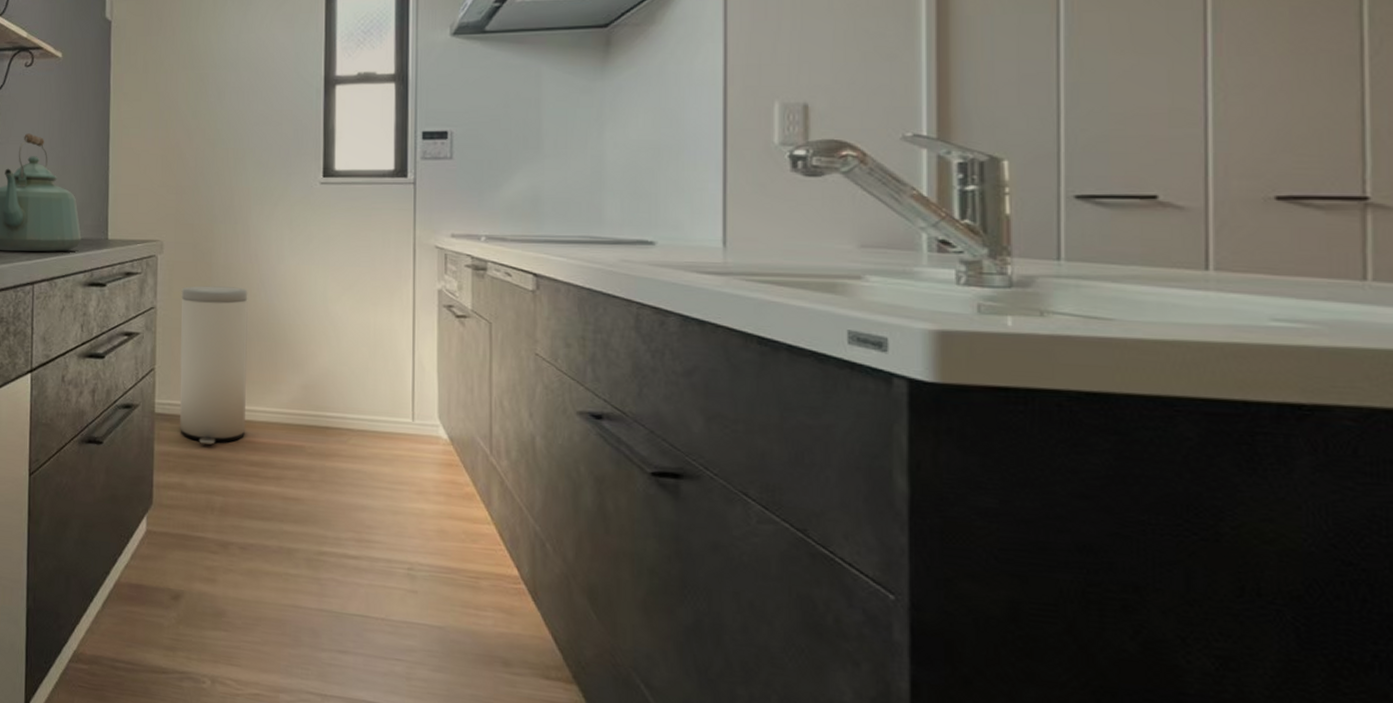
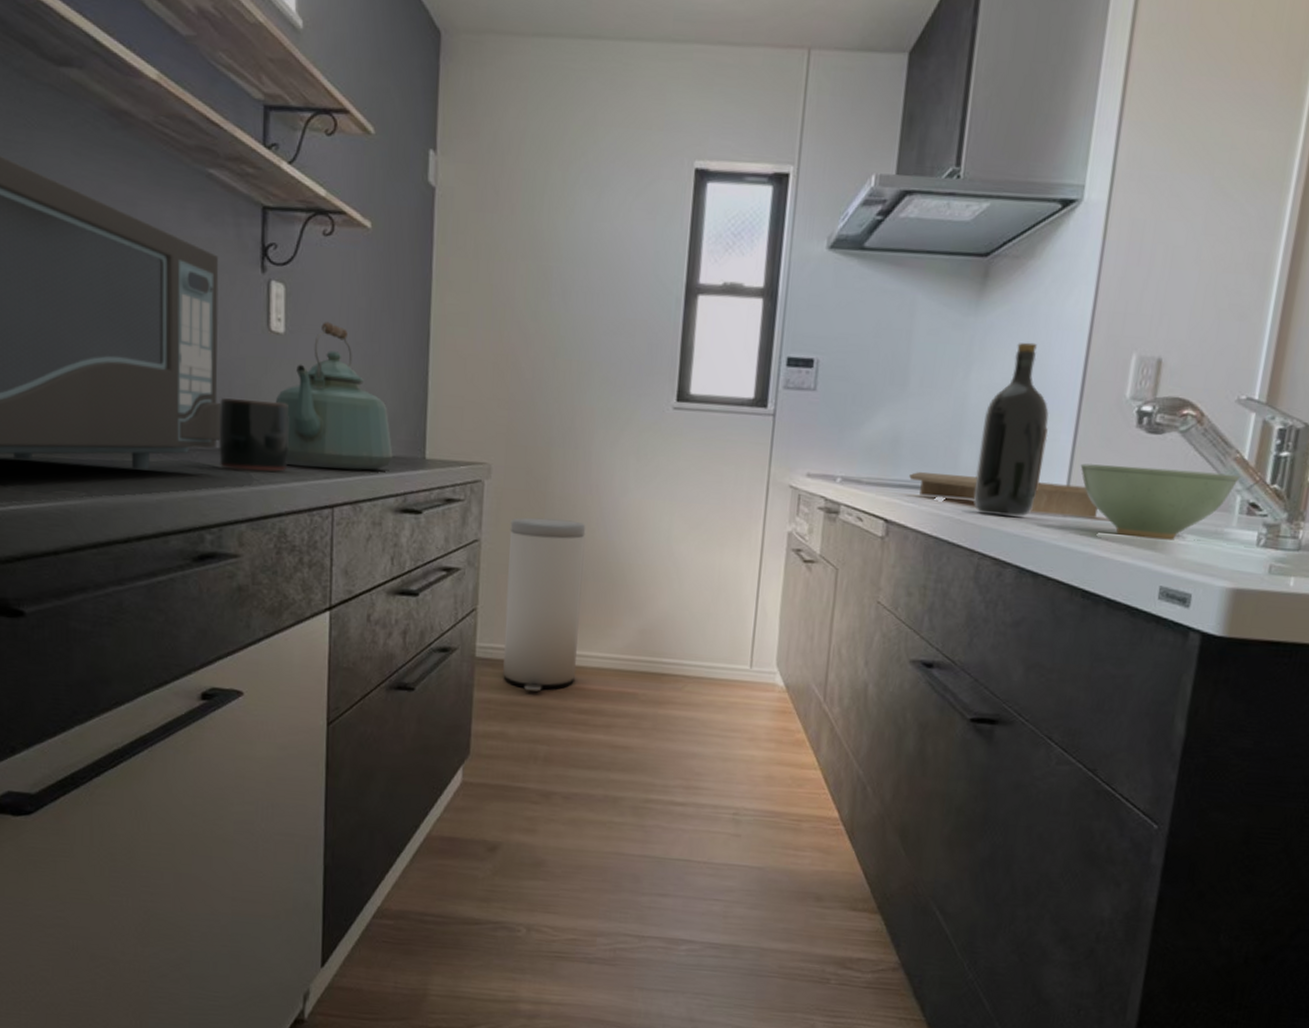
cutting board: none [554,226,761,264] -> present [909,471,1098,519]
wine bottle: none [622,100,695,266] -> present [973,342,1049,518]
bowl: none [735,209,922,283] -> present [1080,463,1241,541]

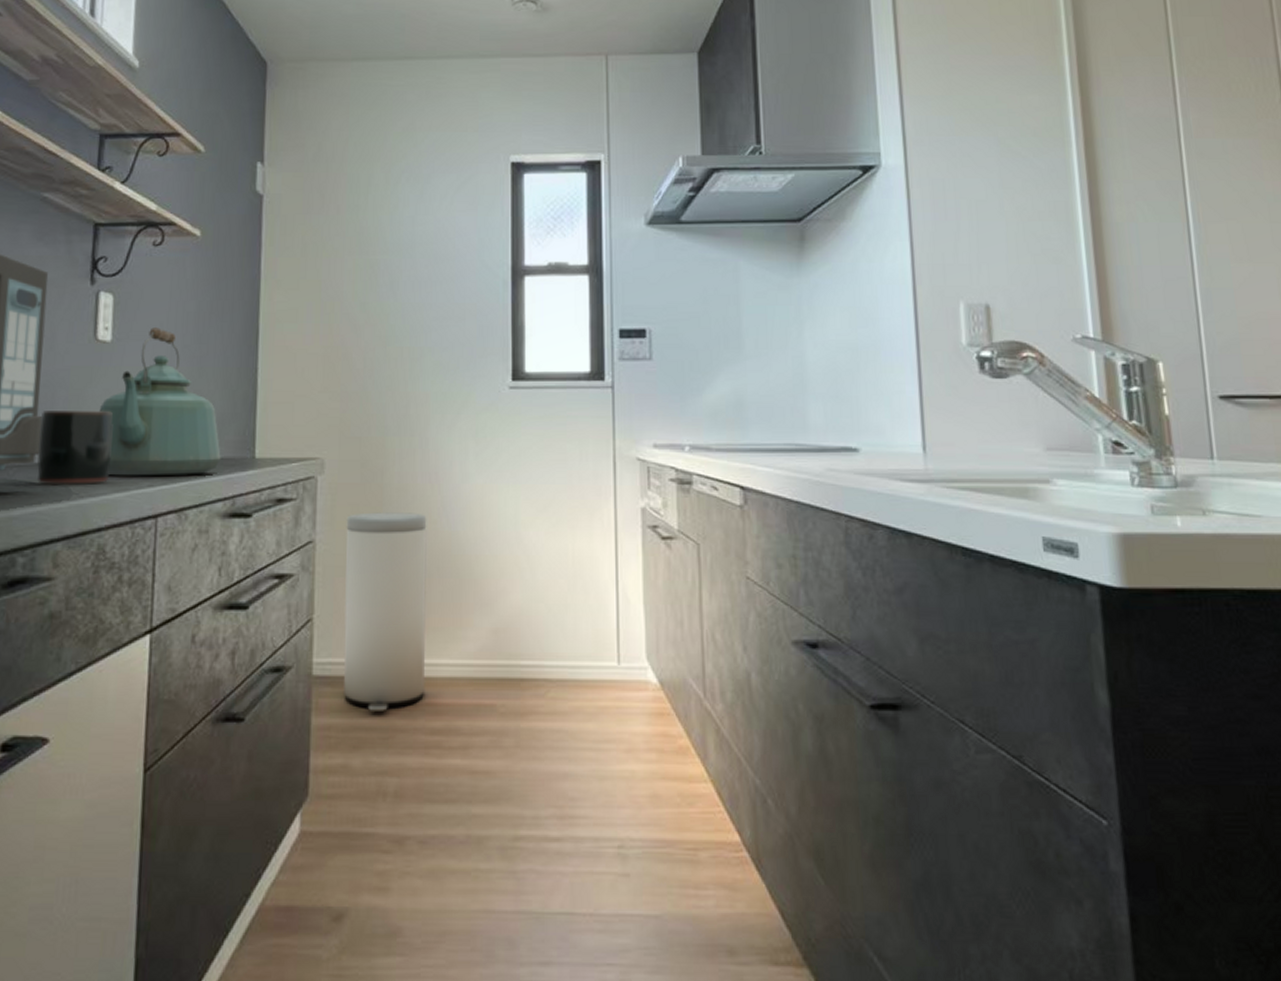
cutting board: present [909,471,1098,519] -> none [759,433,959,470]
wine bottle: present [973,342,1049,518] -> none [824,298,894,475]
bowl: present [1080,463,1241,541] -> none [932,412,1096,488]

